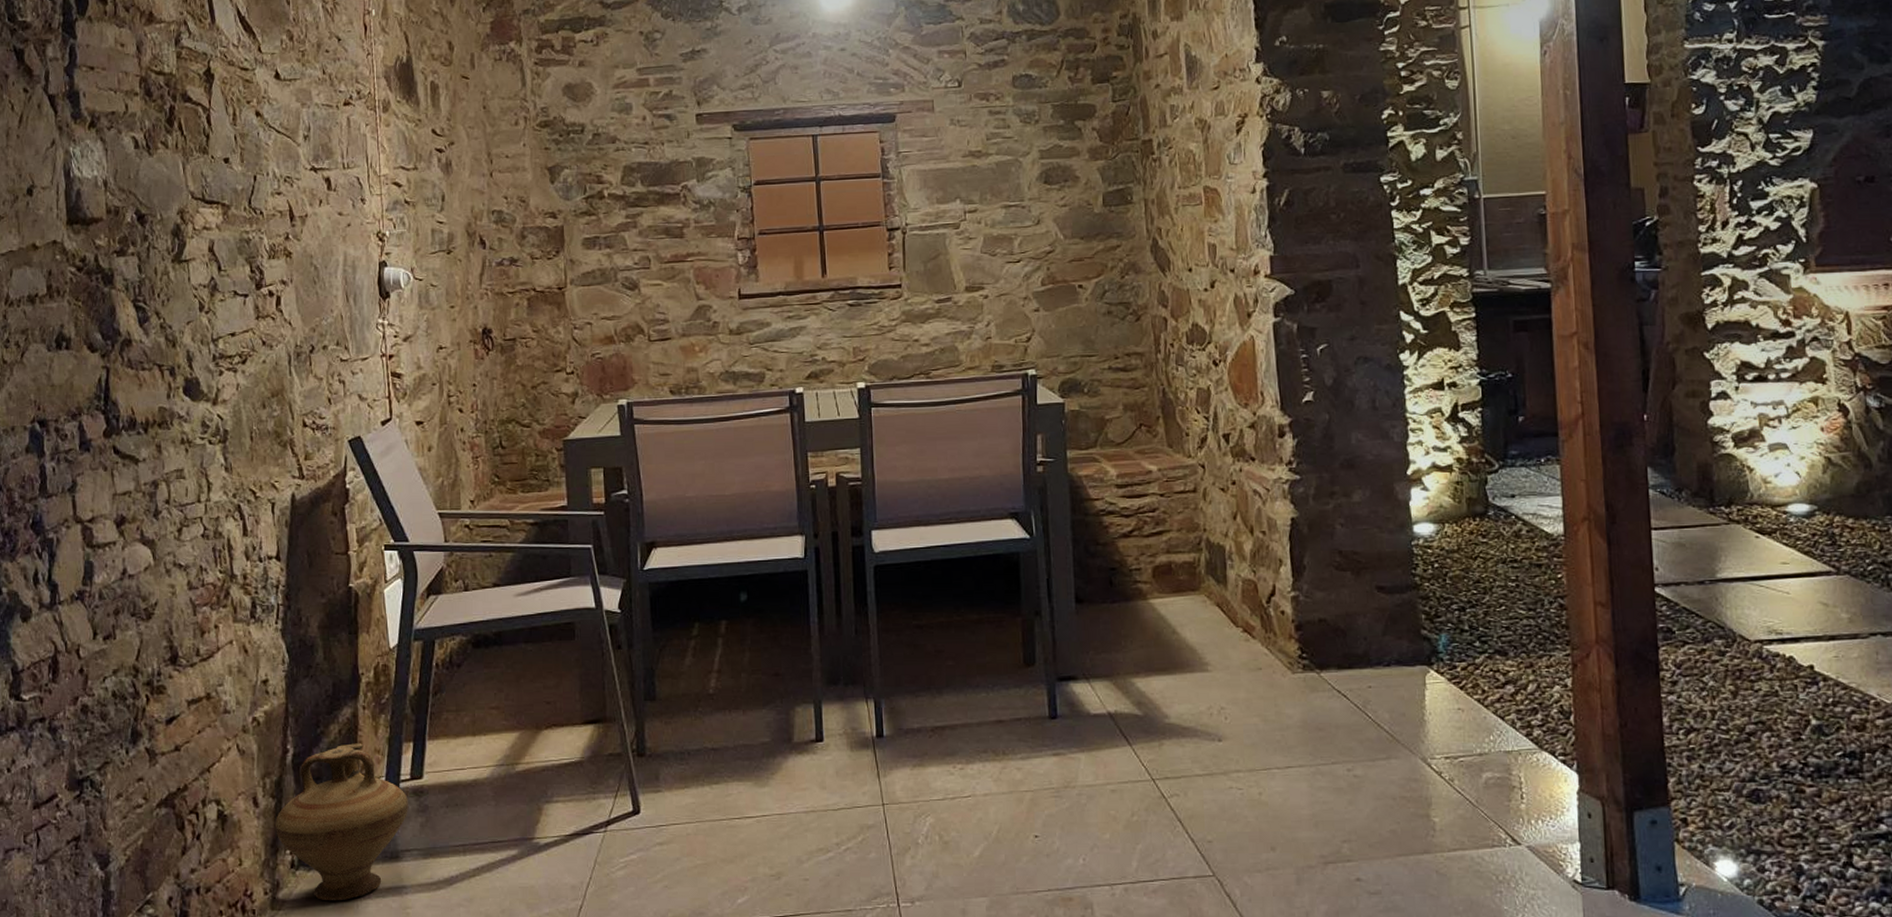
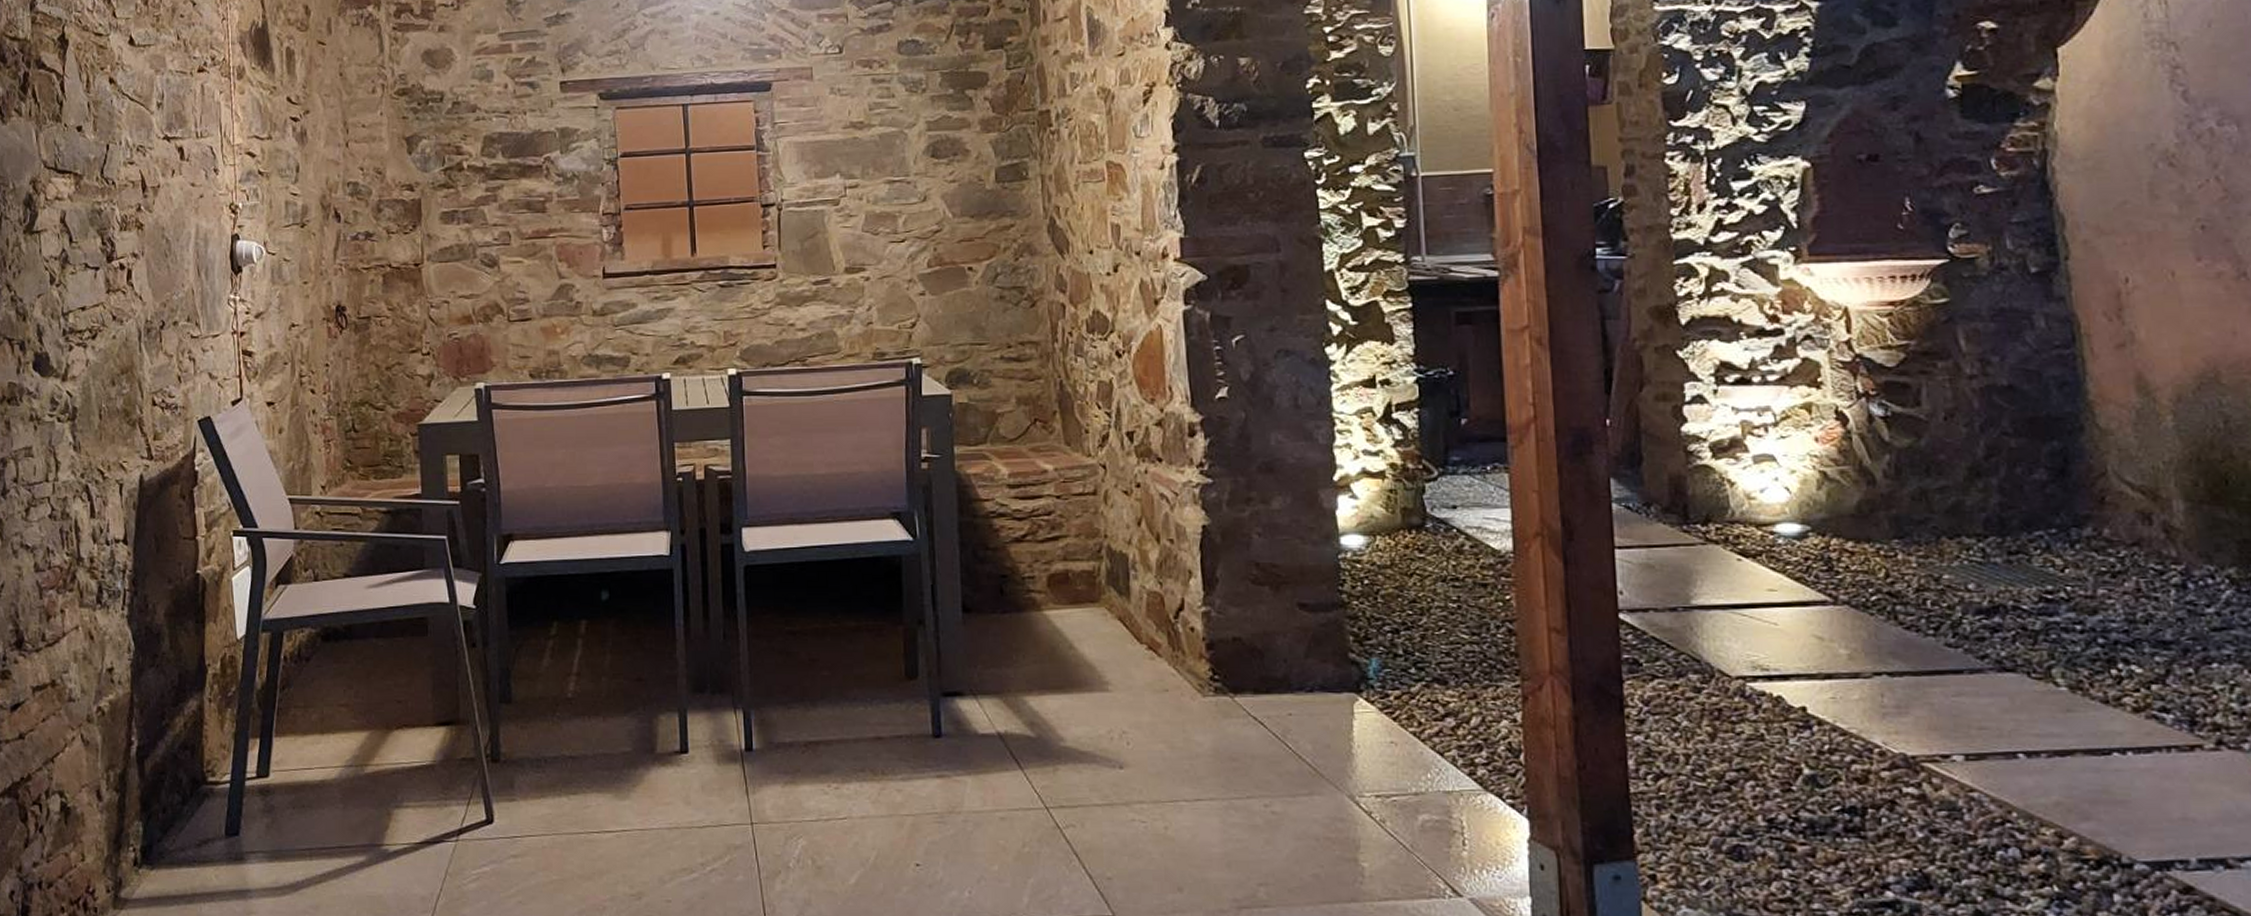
ceramic jug: present [274,743,408,901] -> none [118,737,254,903]

